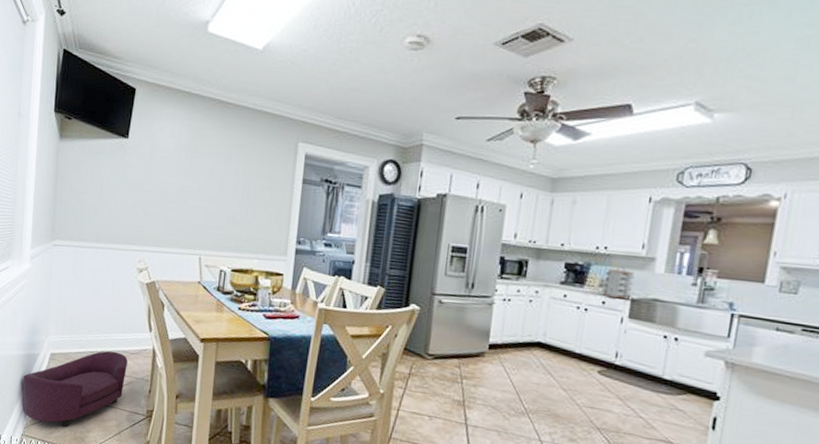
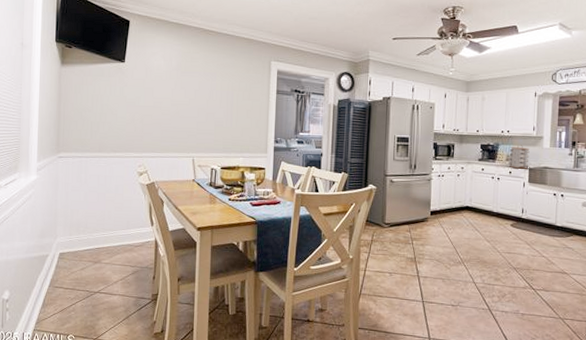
dog bed: present [23,350,128,428] -> none [33,245,133,318]

